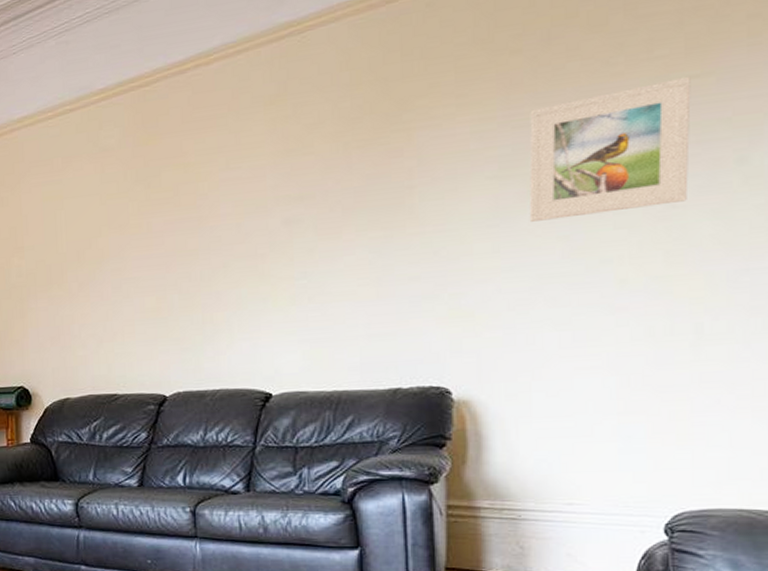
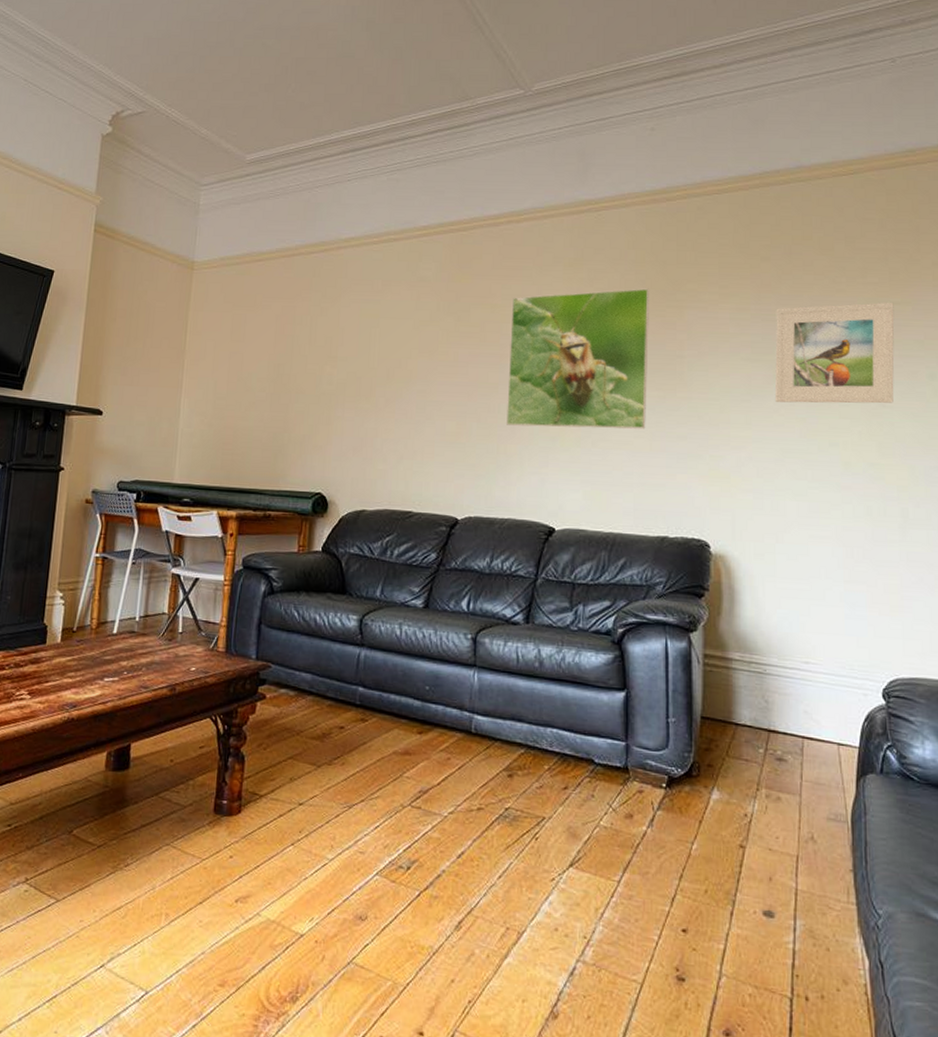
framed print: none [207,114,371,293] -> present [506,288,649,429]

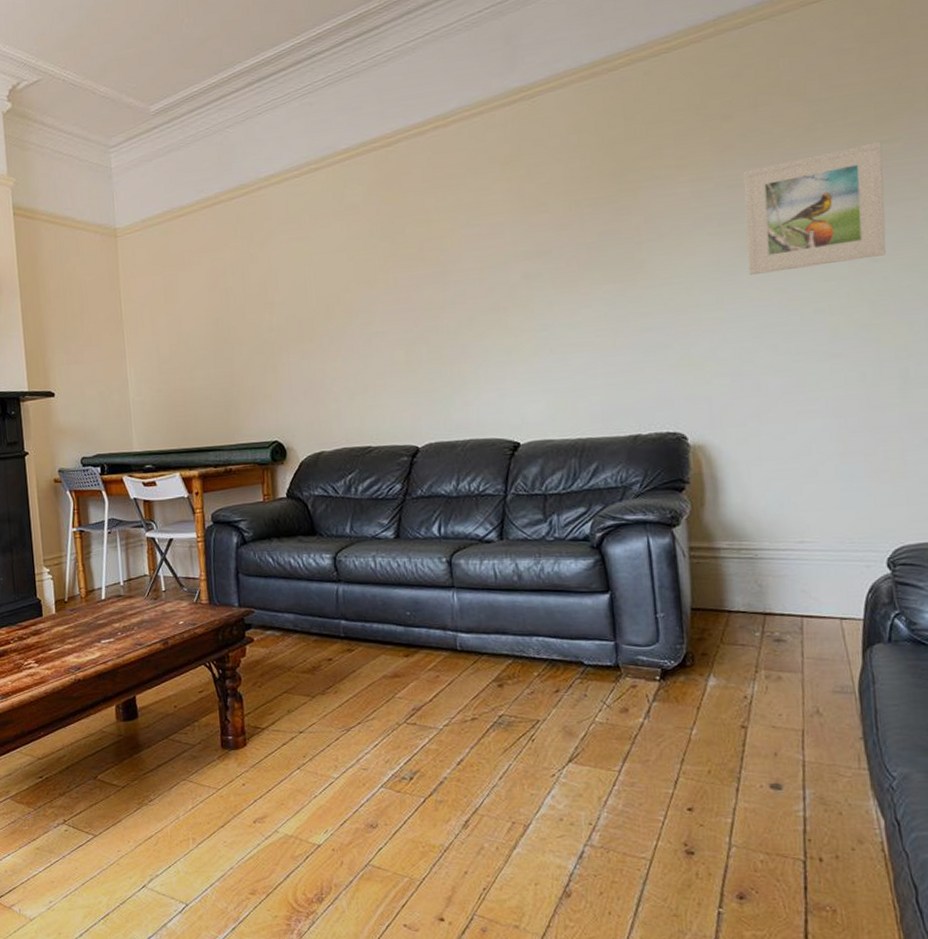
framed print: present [506,288,649,429] -> none [449,174,607,345]

